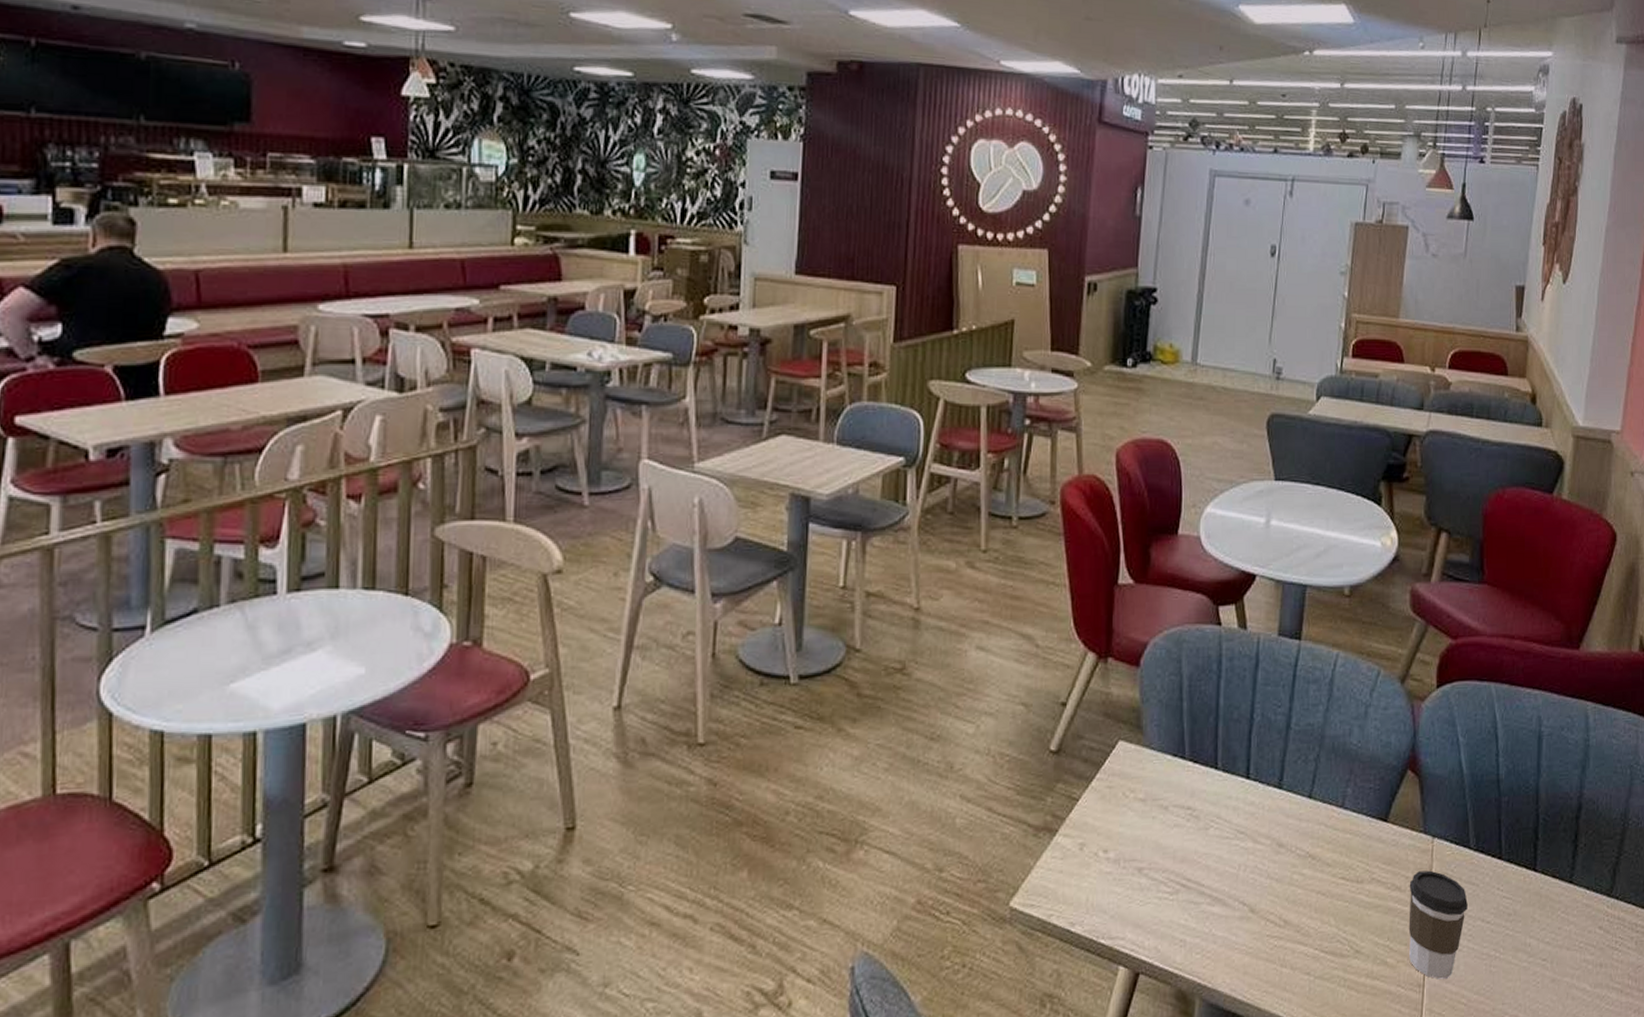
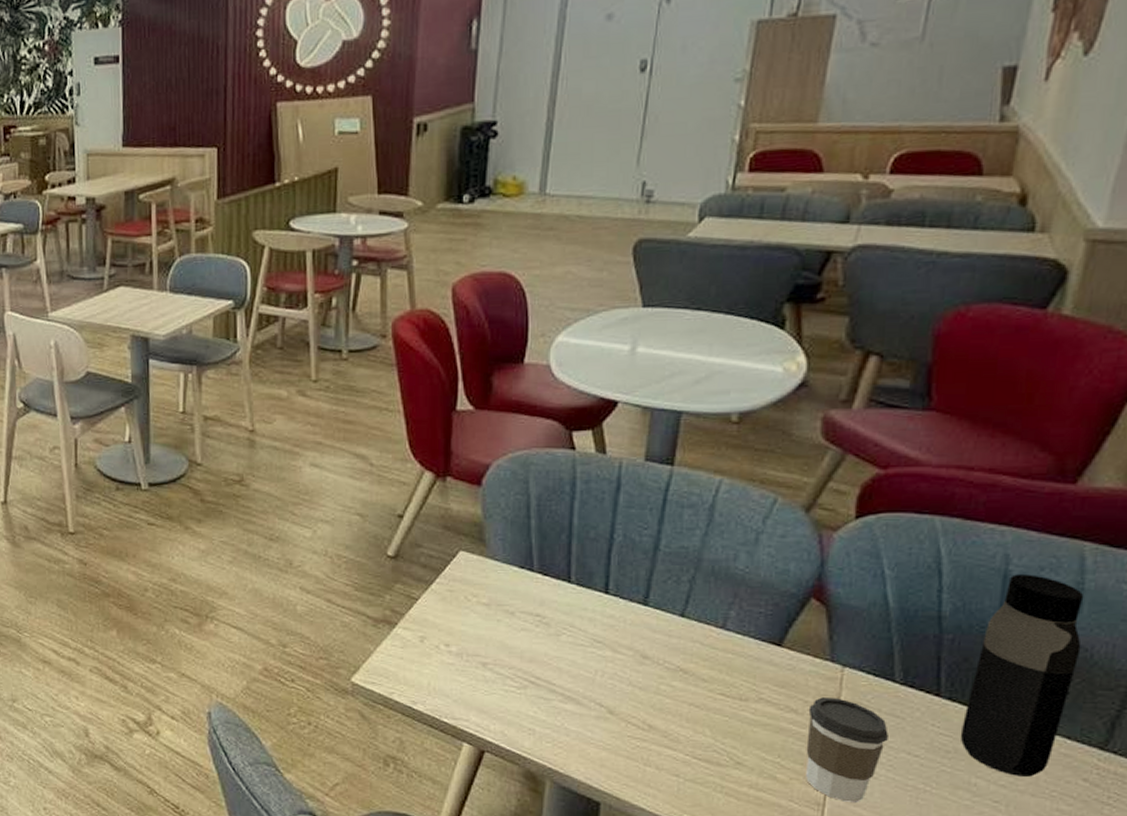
water bottle: none [1517,734,1591,932] -> present [960,574,1084,777]

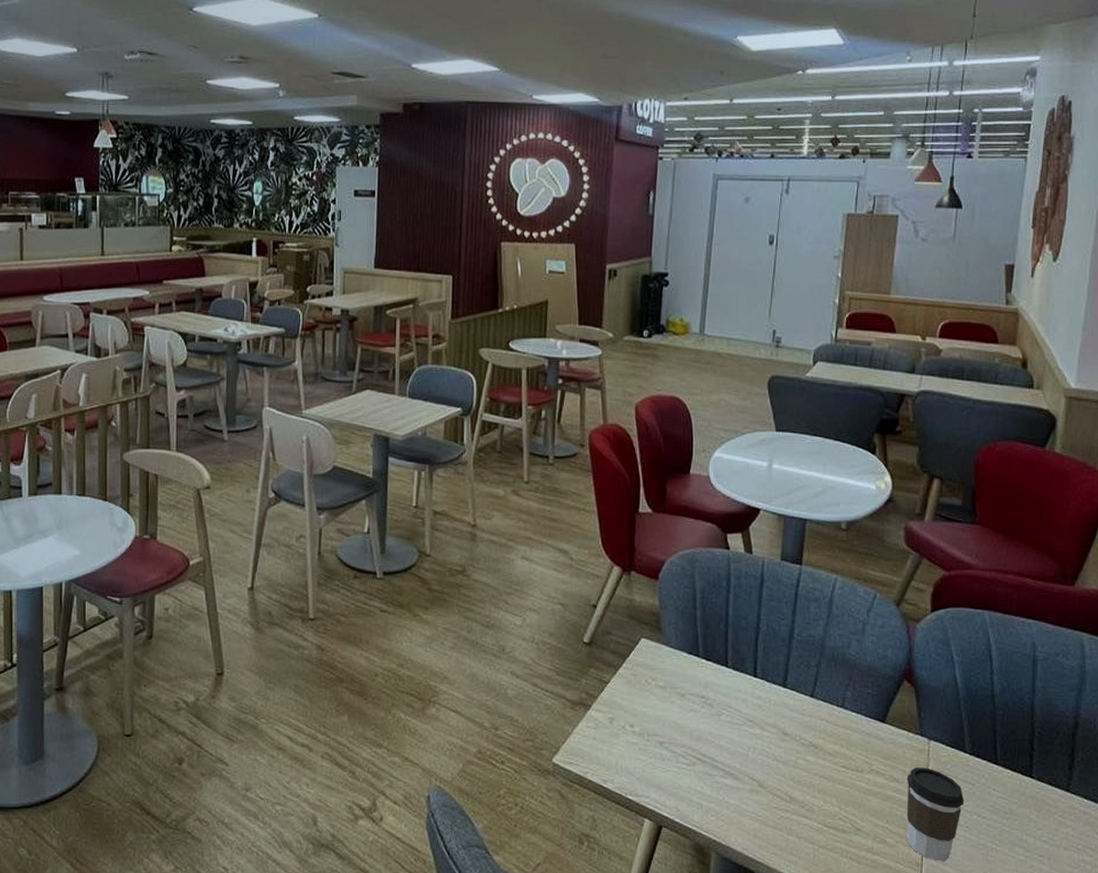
water bottle: present [960,574,1084,777] -> none [1013,659,1087,832]

